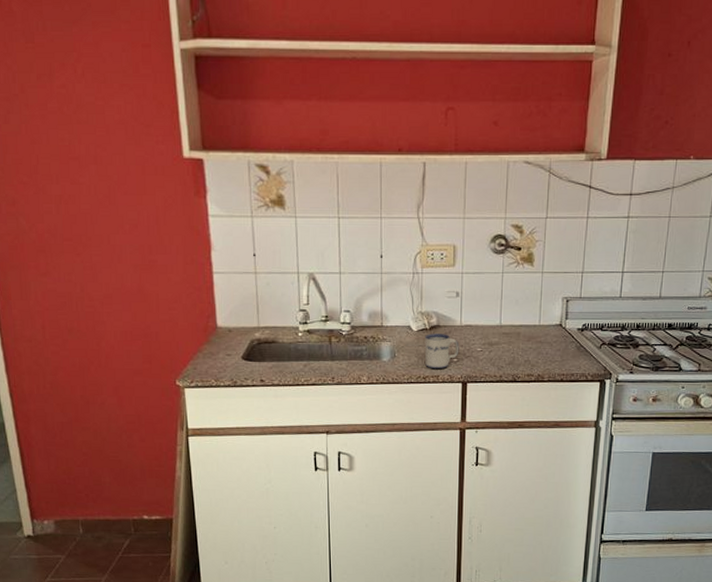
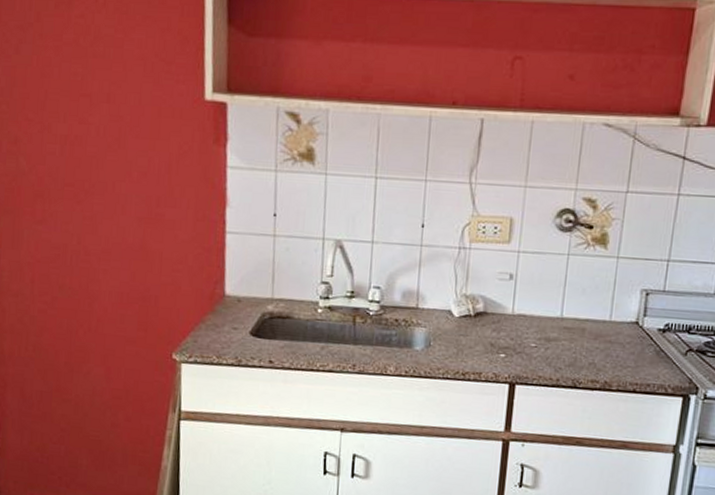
mug: present [424,333,460,370] -> none [466,321,510,366]

